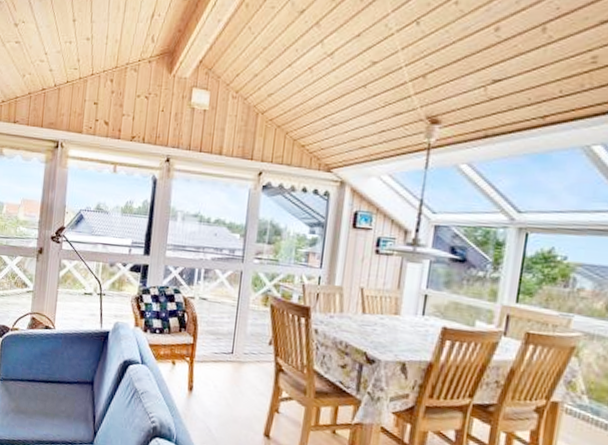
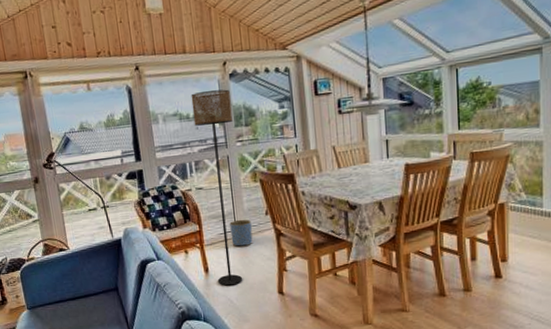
floor lamp: none [200,197,259,413] -> present [191,89,243,286]
planter: none [225,342,251,374] -> present [229,219,253,247]

